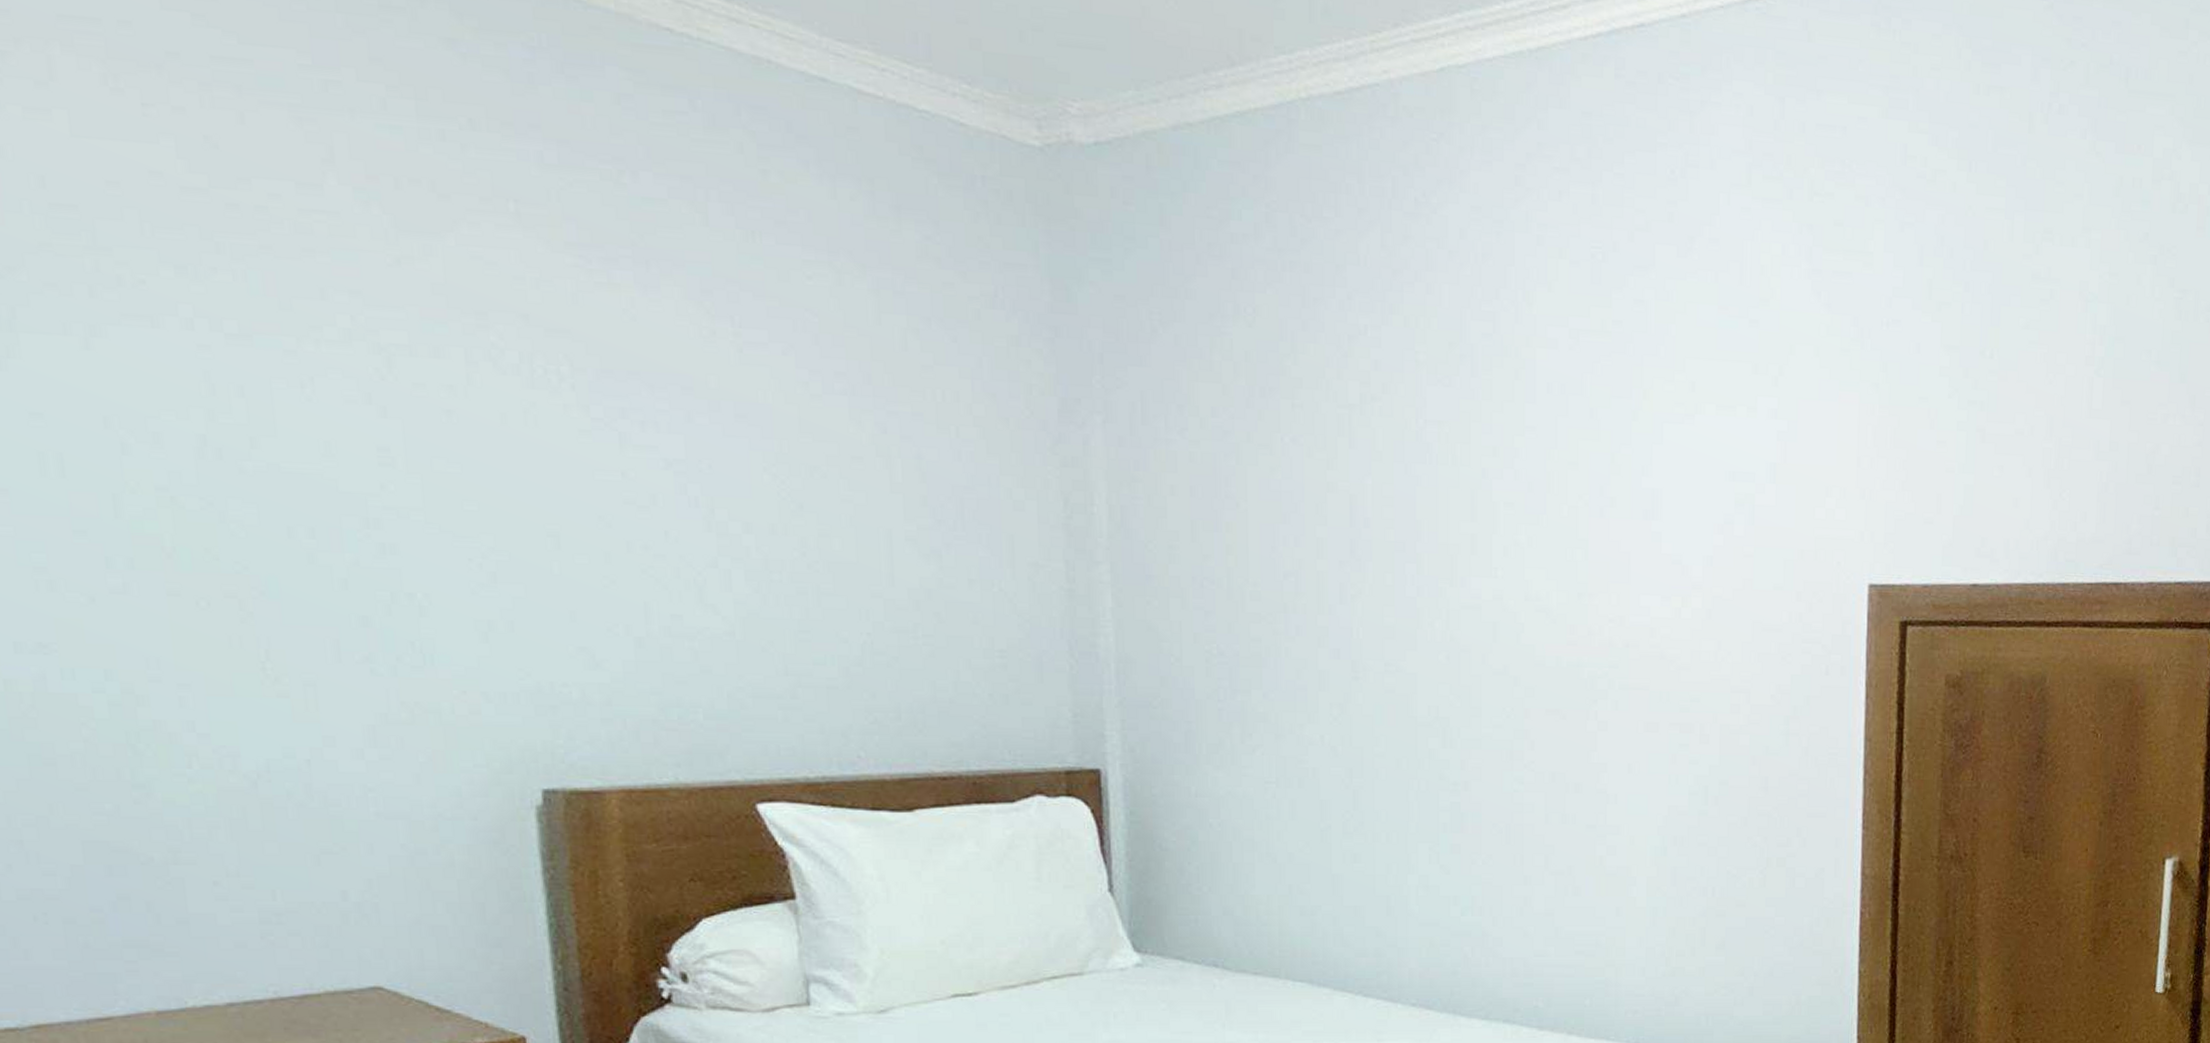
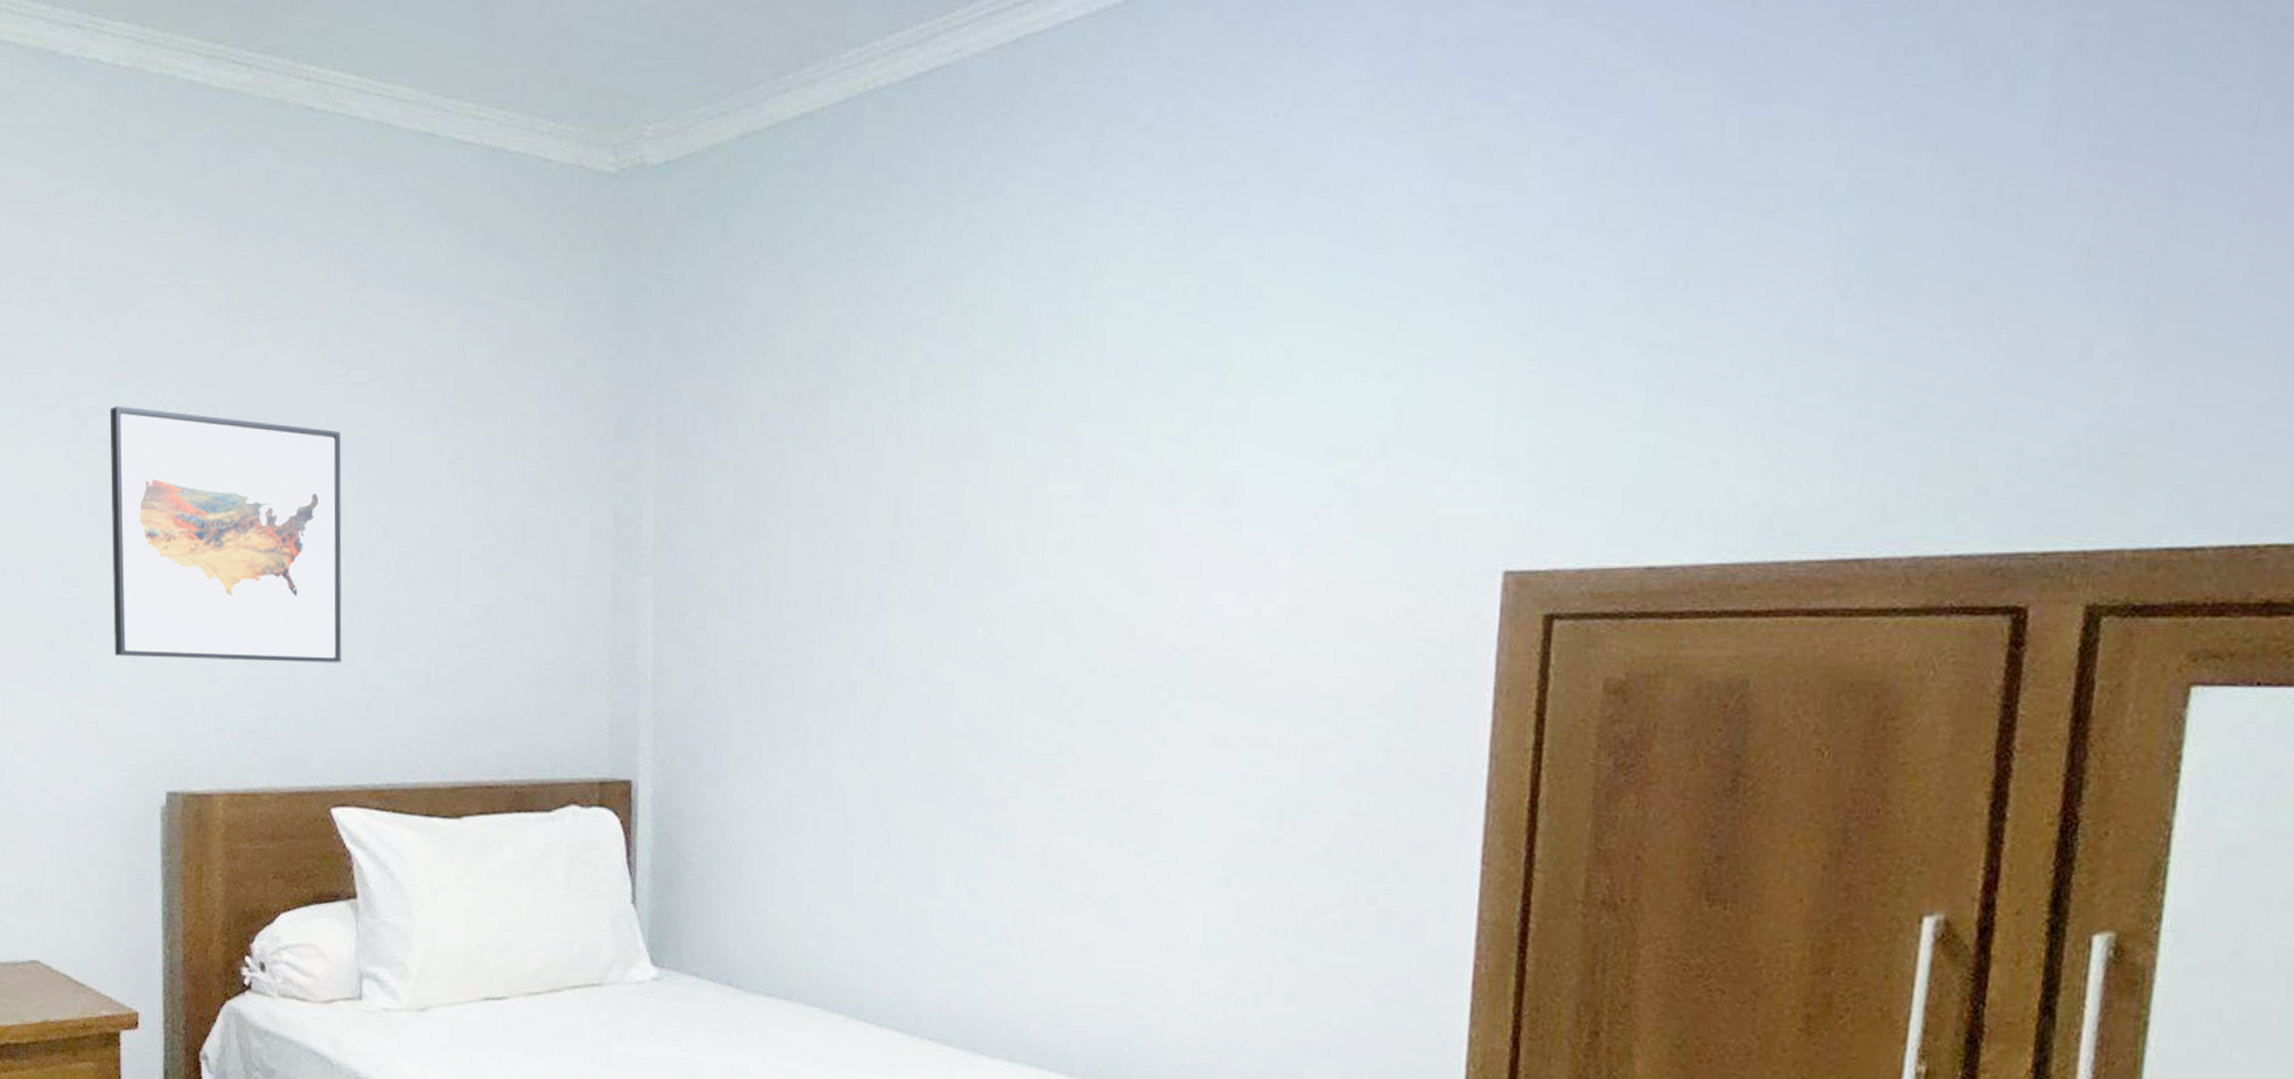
wall art: none [424,346,757,648] -> present [109,406,342,663]

